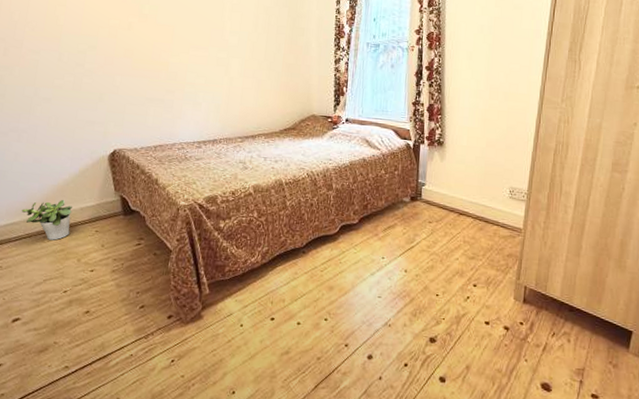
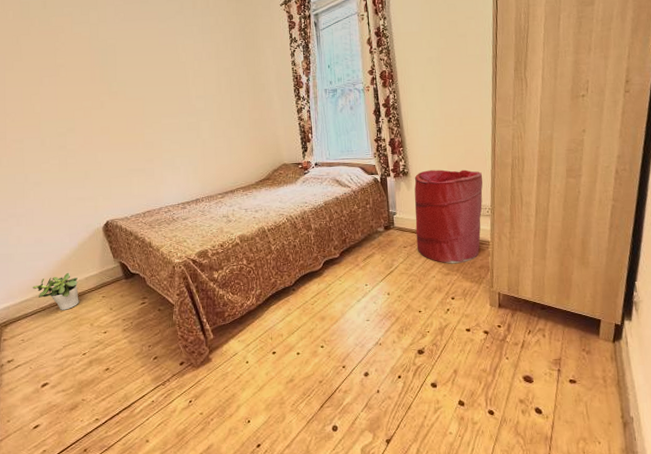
laundry hamper: none [442,143,523,248] -> present [414,169,483,264]

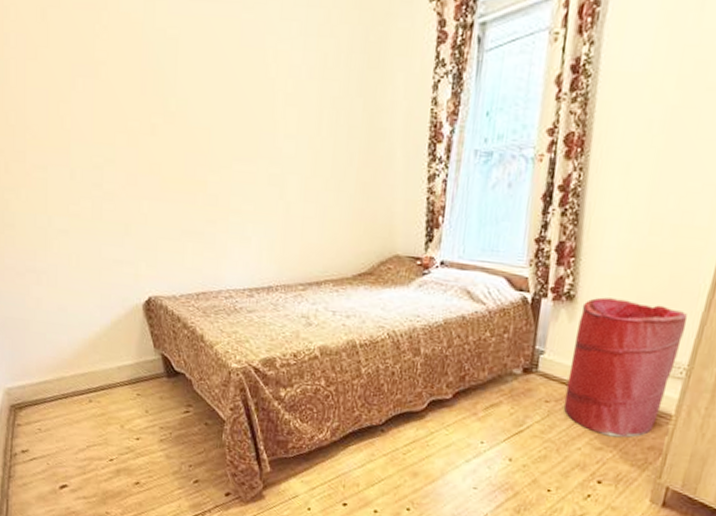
potted plant: present [32,272,79,310] -> none [52,355,109,403]

